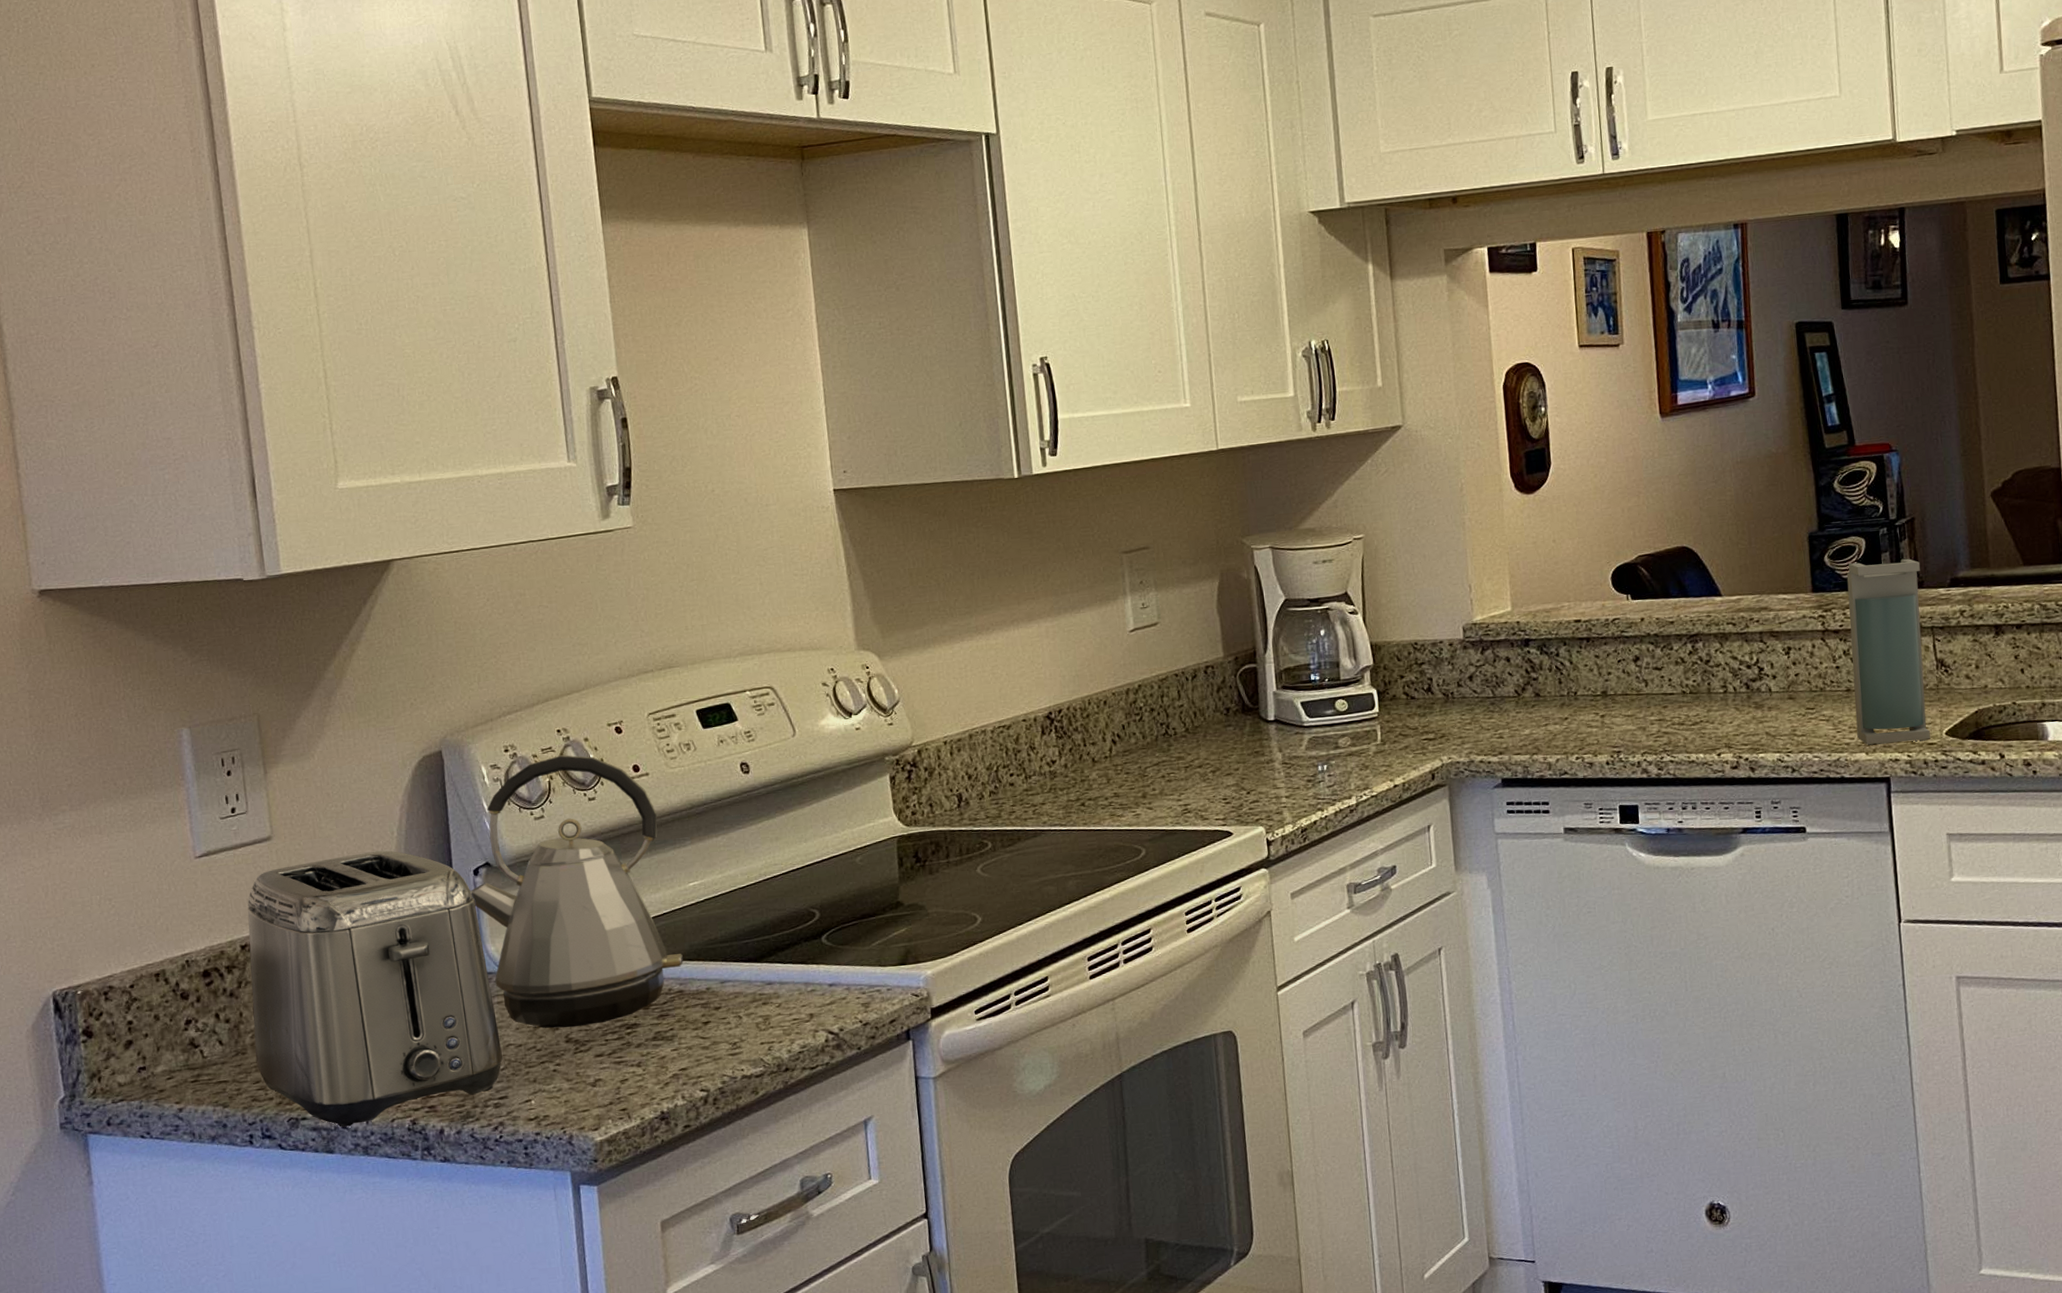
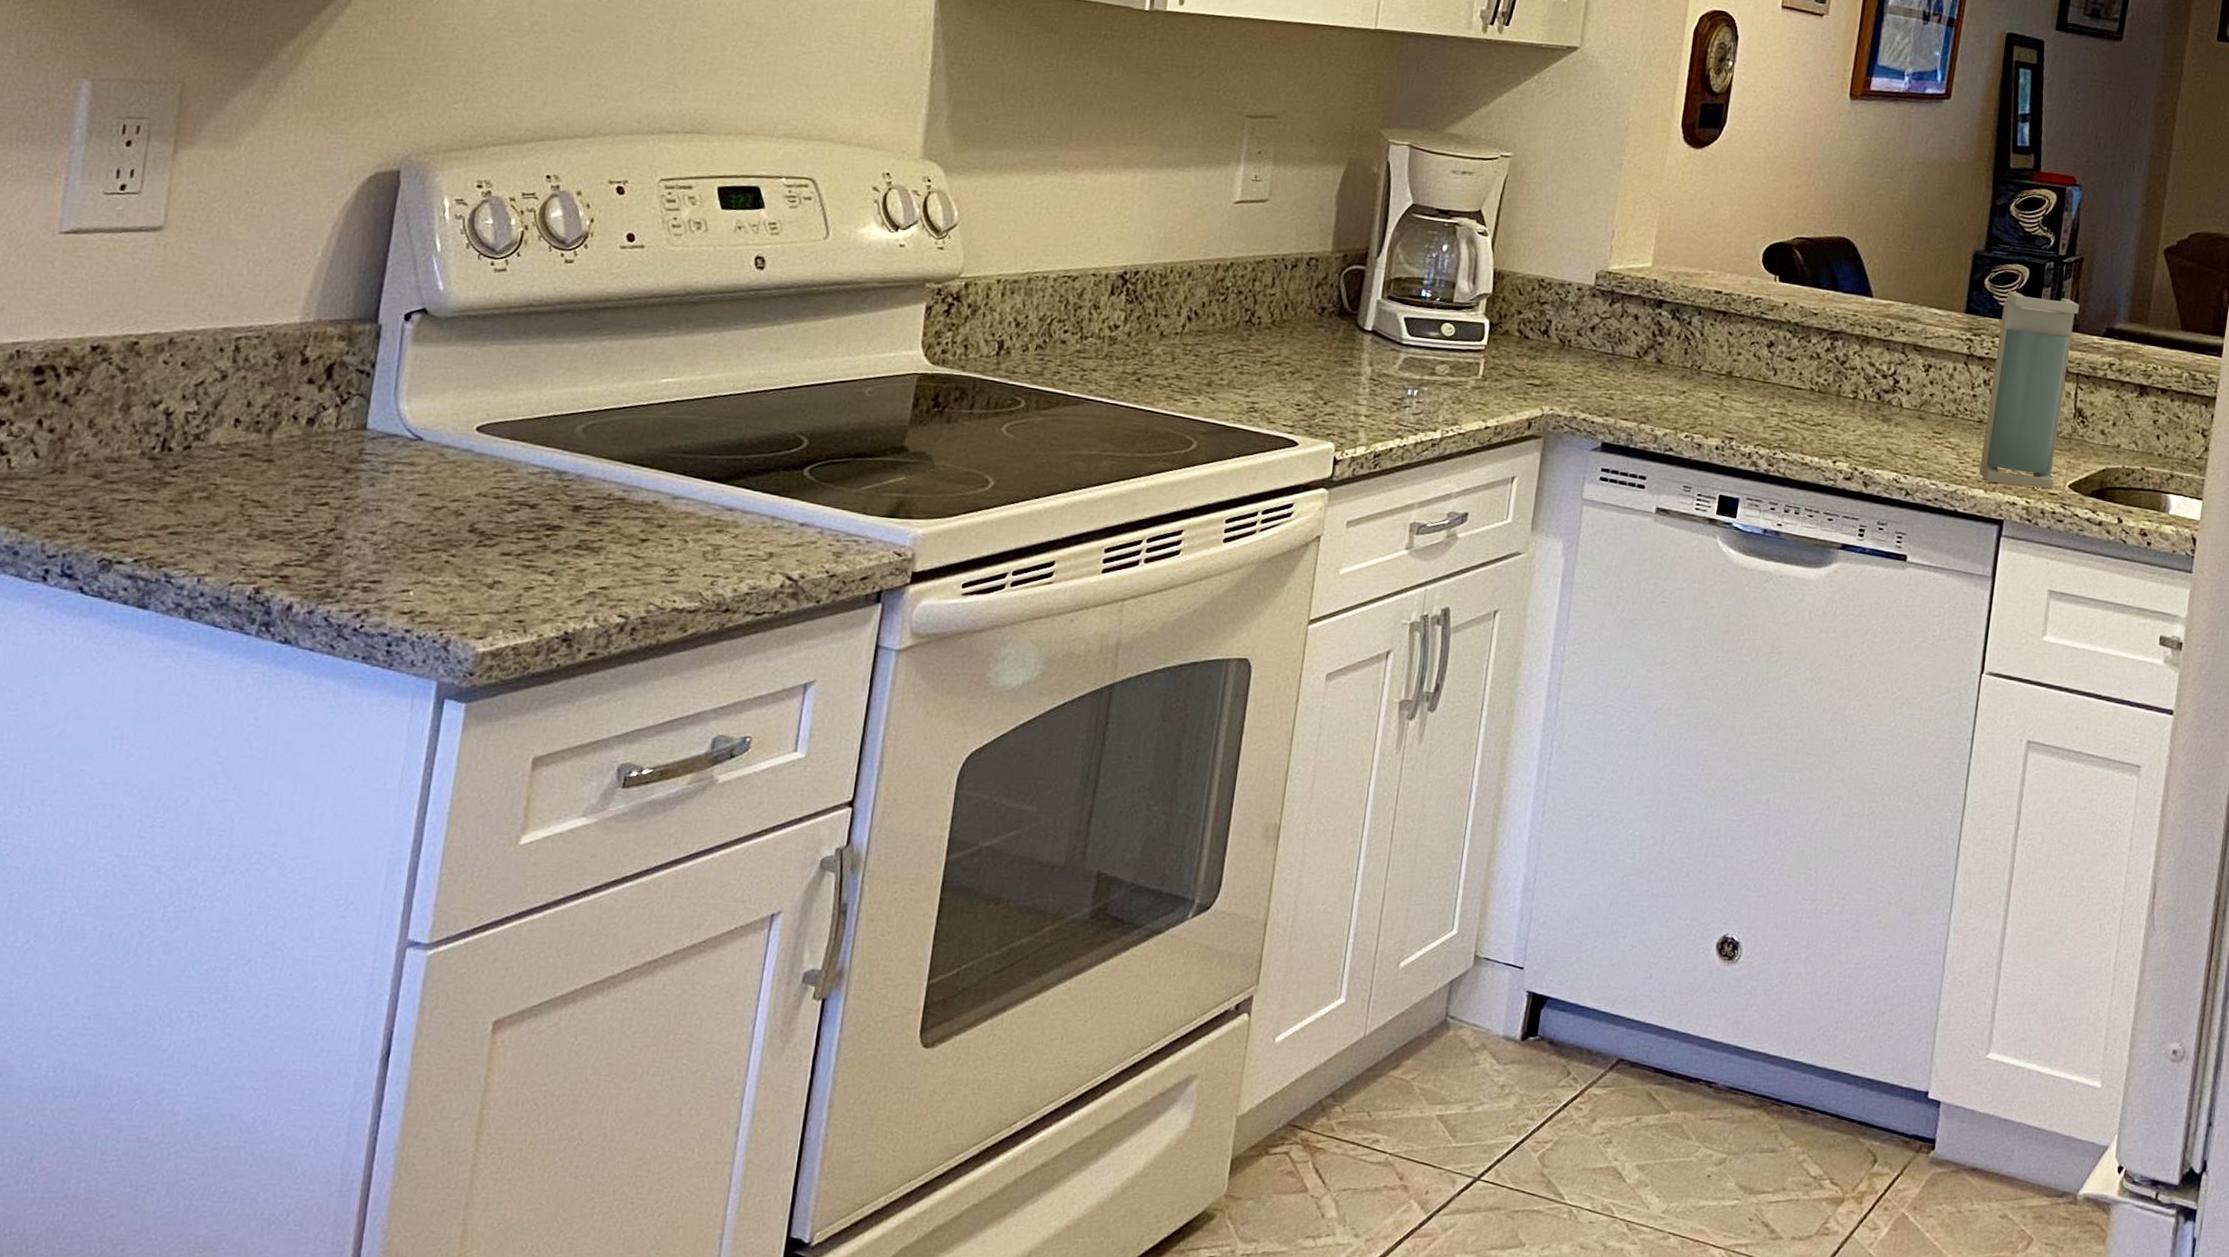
toaster: present [247,850,503,1128] -> none [75,265,398,582]
kettle: present [470,755,684,1028] -> none [395,204,644,518]

